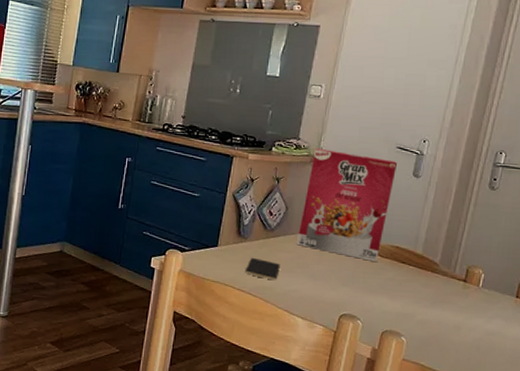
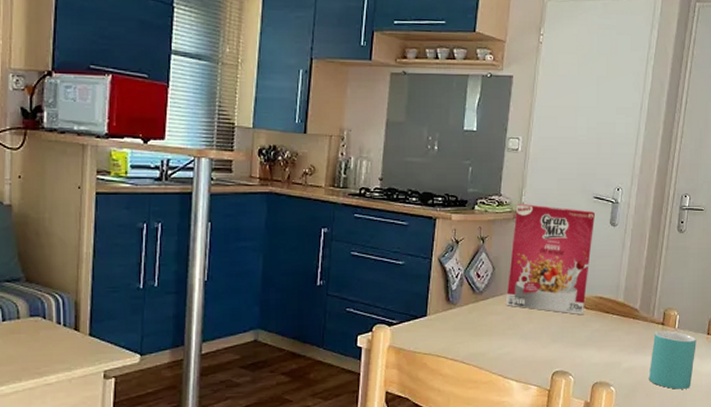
smartphone: present [245,257,280,280] -> none [457,323,491,345]
mug: none [444,287,503,350] -> present [648,330,697,389]

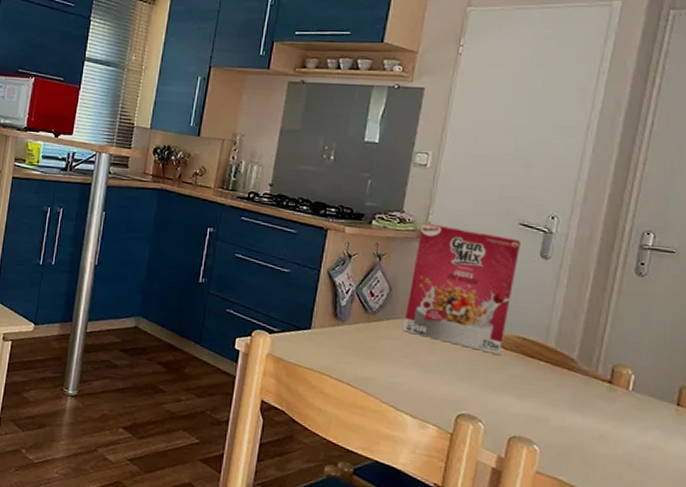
mug: present [648,330,697,389] -> none [587,389,660,468]

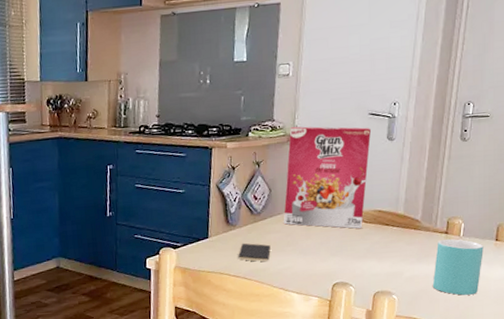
smartphone: none [343,343,384,370] -> present [238,243,271,262]
mug: none [587,389,660,468] -> present [432,239,484,296]

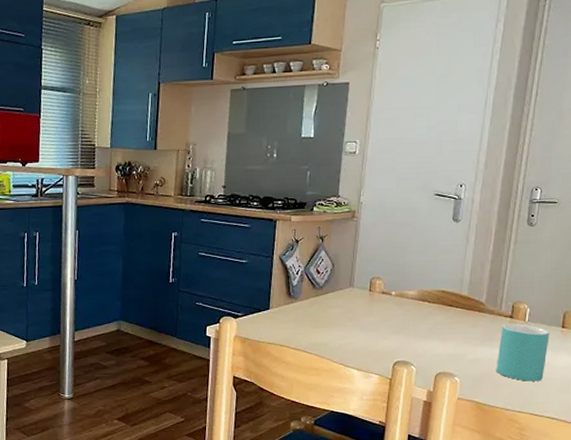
smartphone: present [238,243,271,262] -> none [299,316,332,336]
cereal box: present [284,126,371,229] -> none [346,203,436,308]

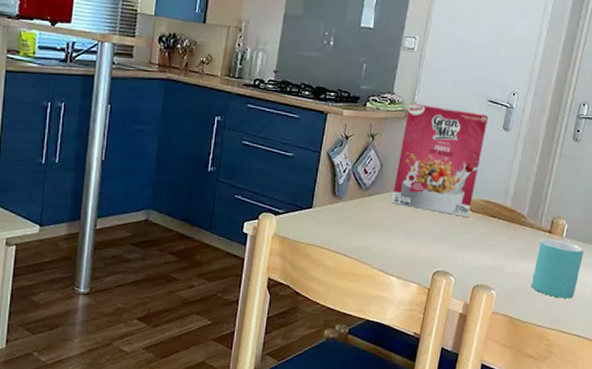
cereal box: none [346,203,436,308] -> present [392,102,488,217]

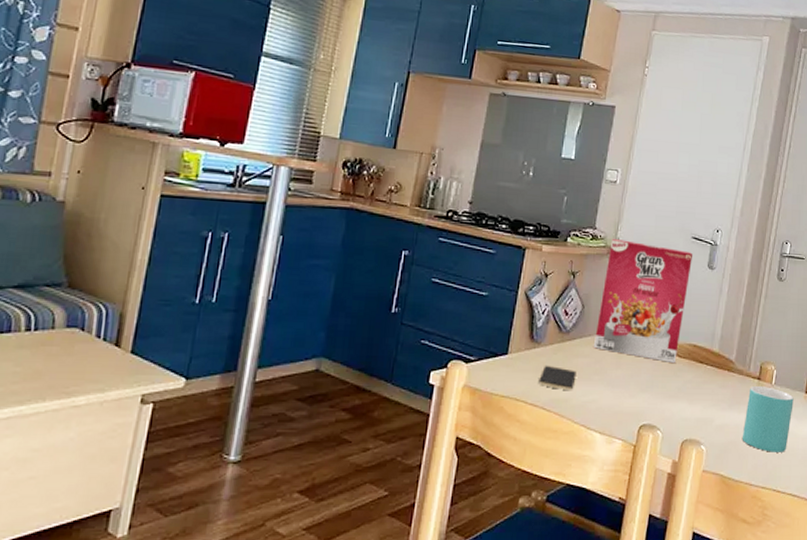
smartphone: none [341,217,375,240] -> present [538,365,576,390]

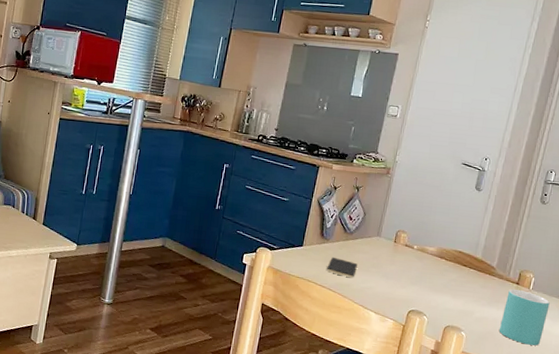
cereal box: present [594,238,692,363] -> none [373,161,462,264]

